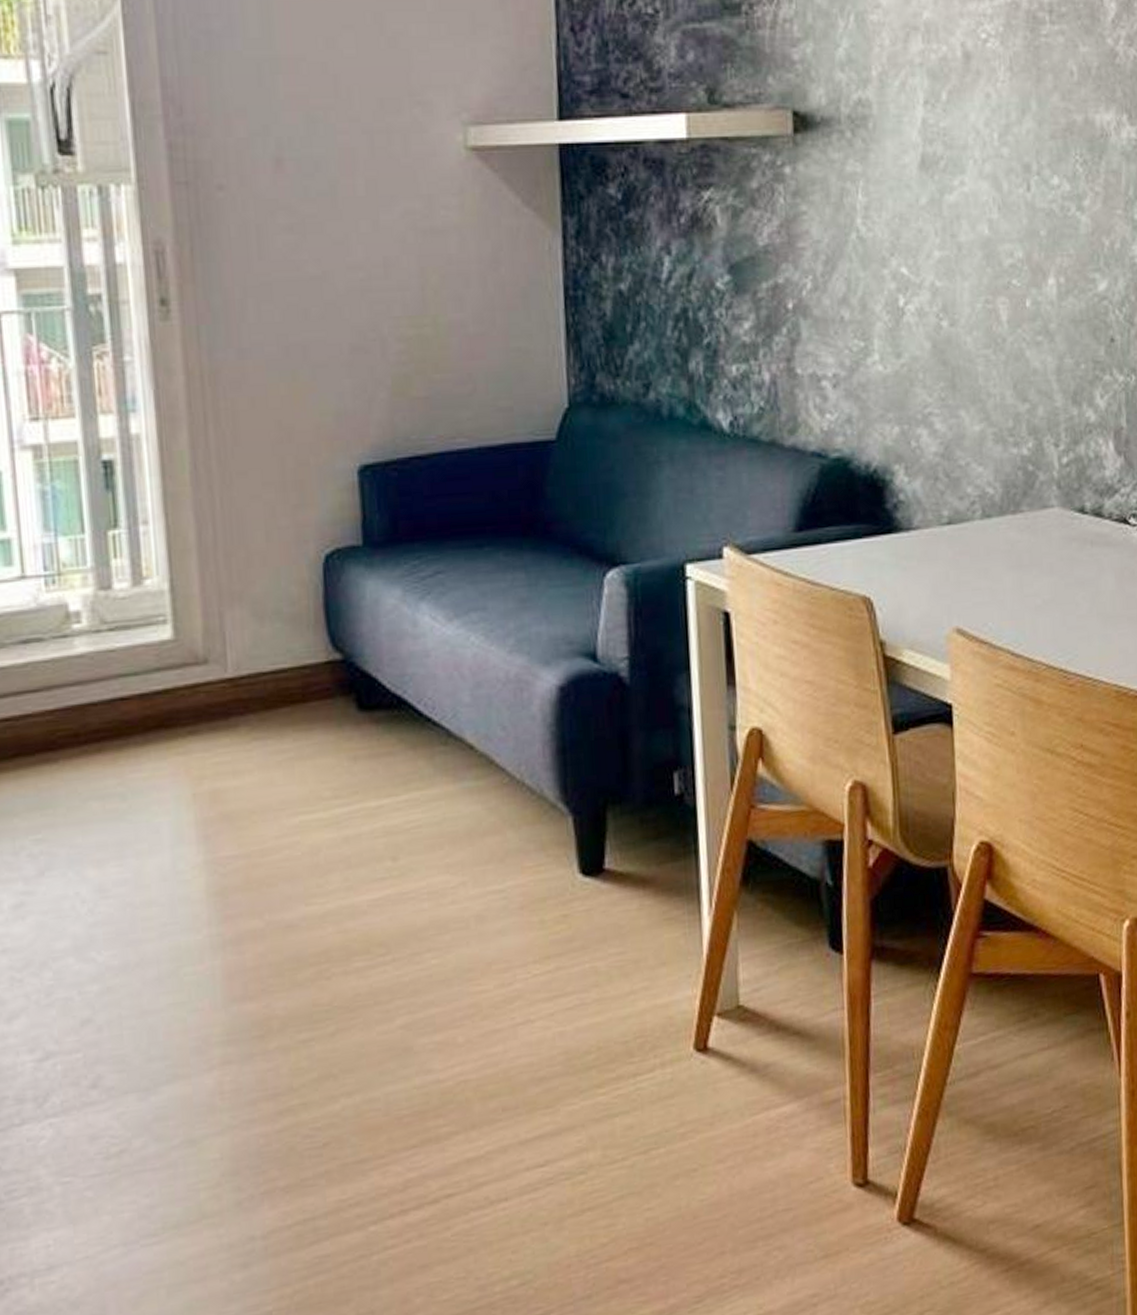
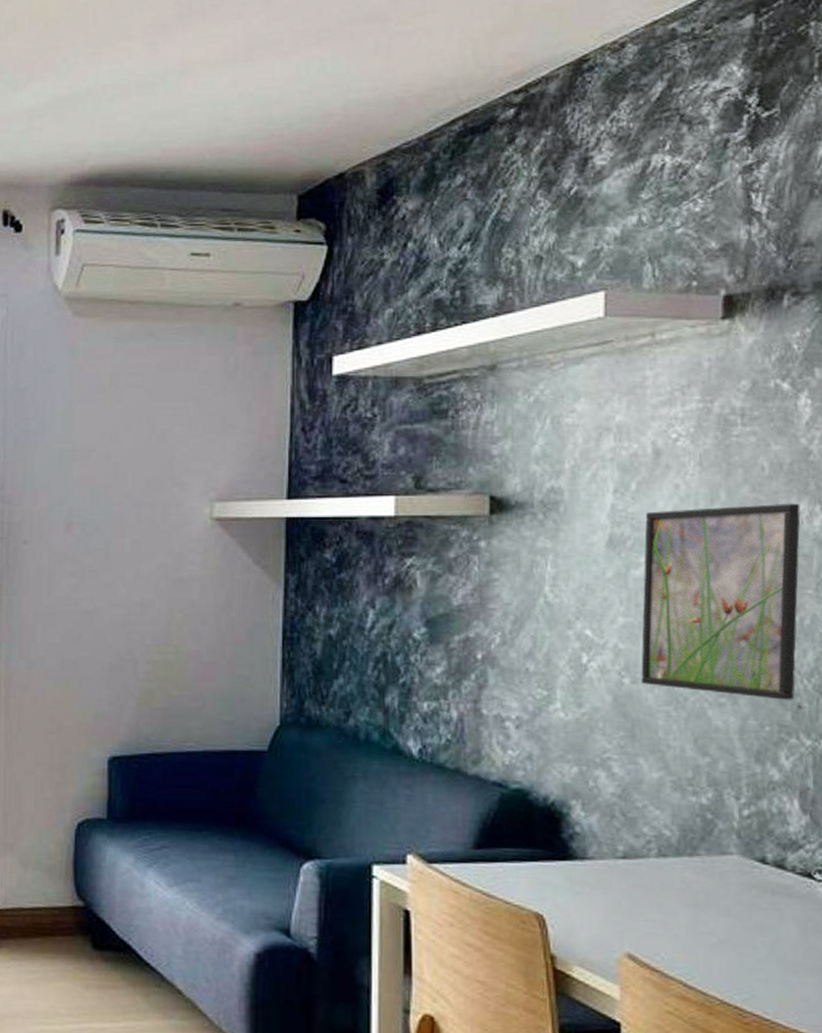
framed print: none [957,112,1109,334] -> present [641,503,801,700]

